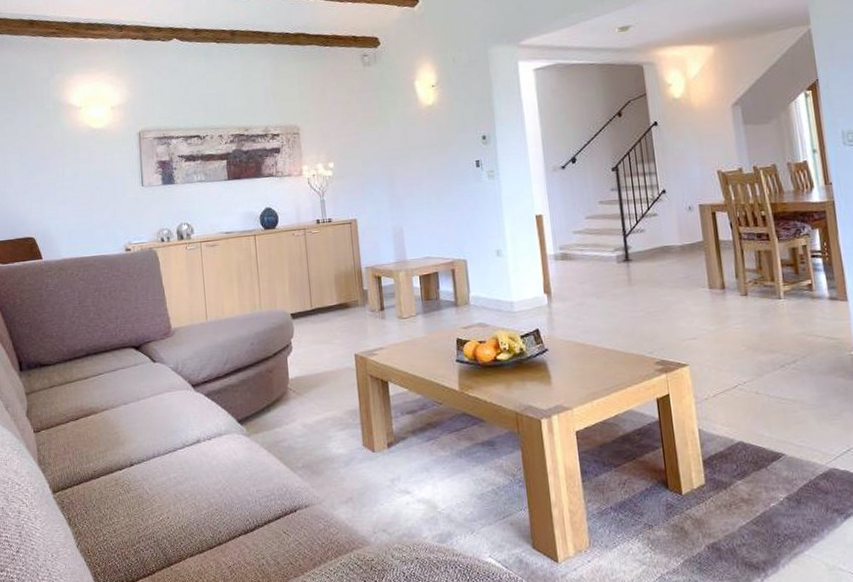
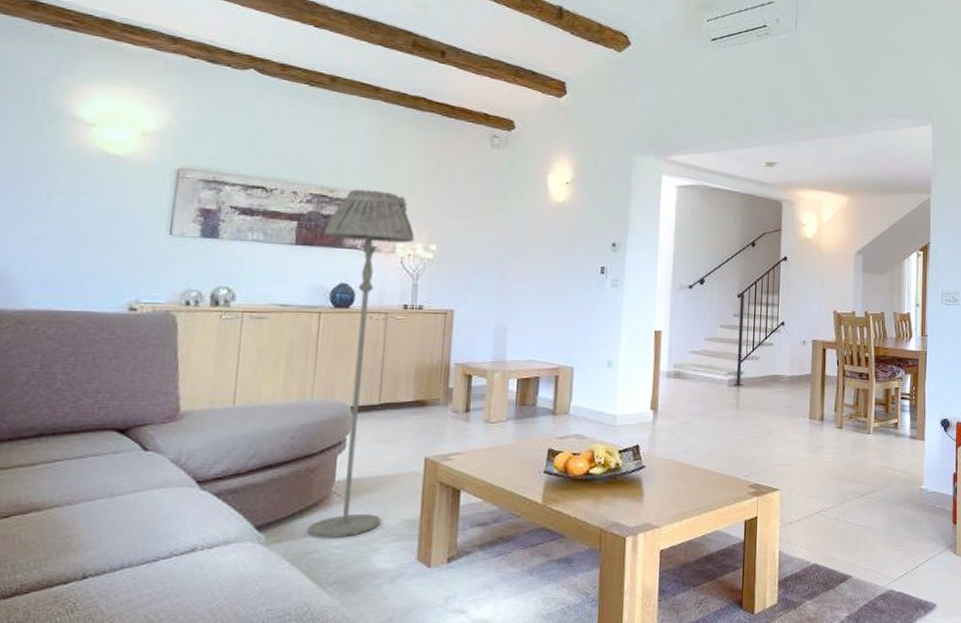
floor lamp: none [247,122,329,429] -> present [307,189,415,538]

